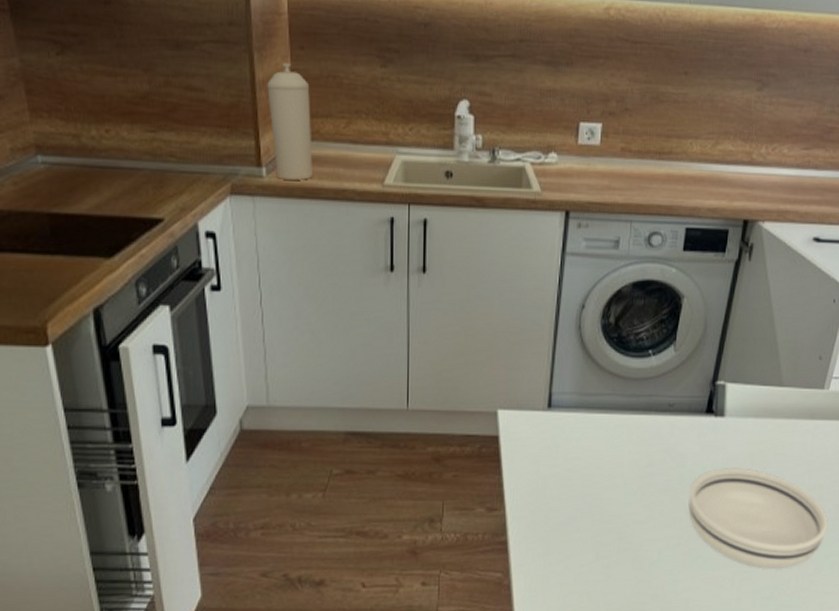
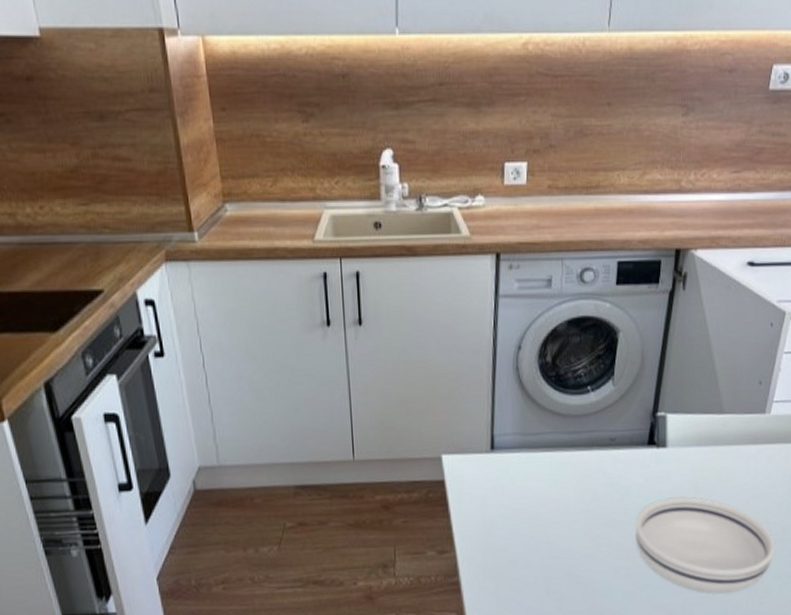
canister: present [267,62,313,180] -> none [192,125,244,243]

